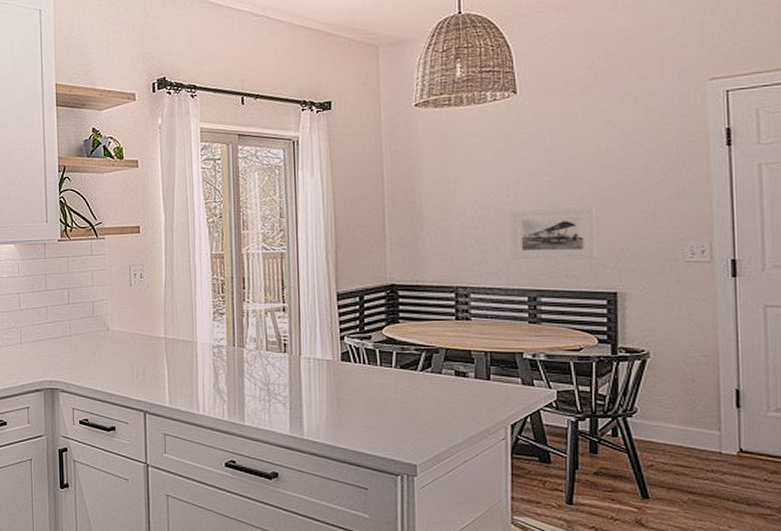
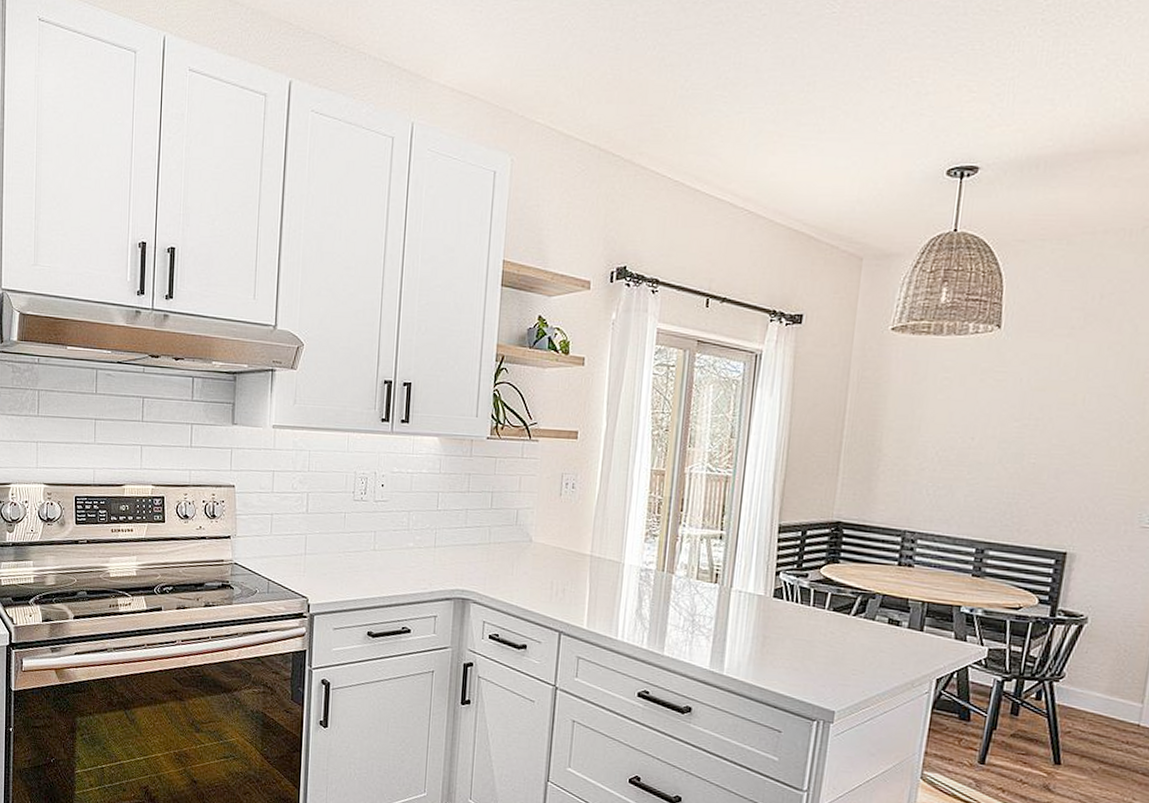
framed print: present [510,207,596,260] -> none [966,456,1060,515]

